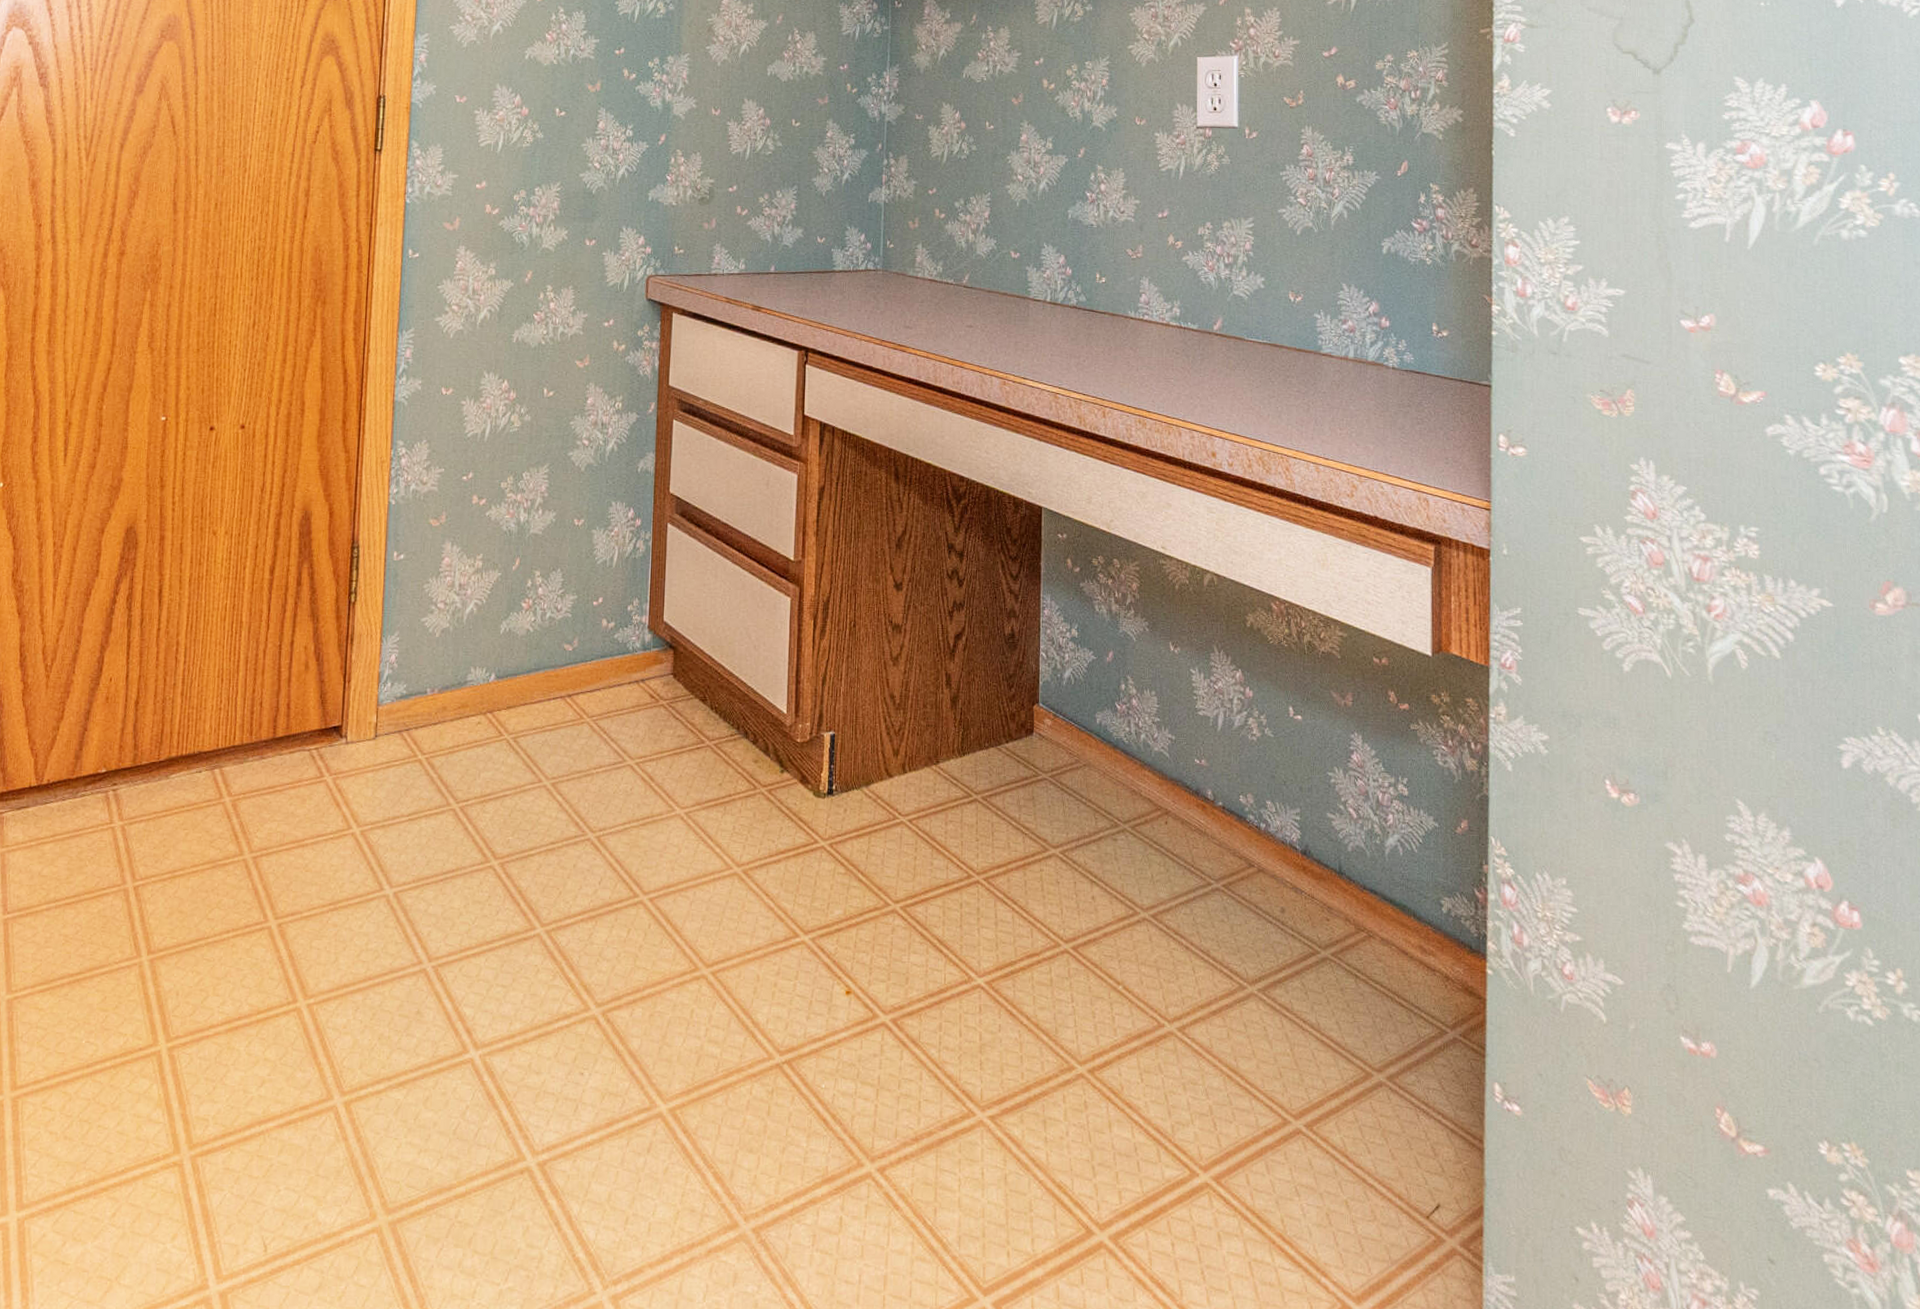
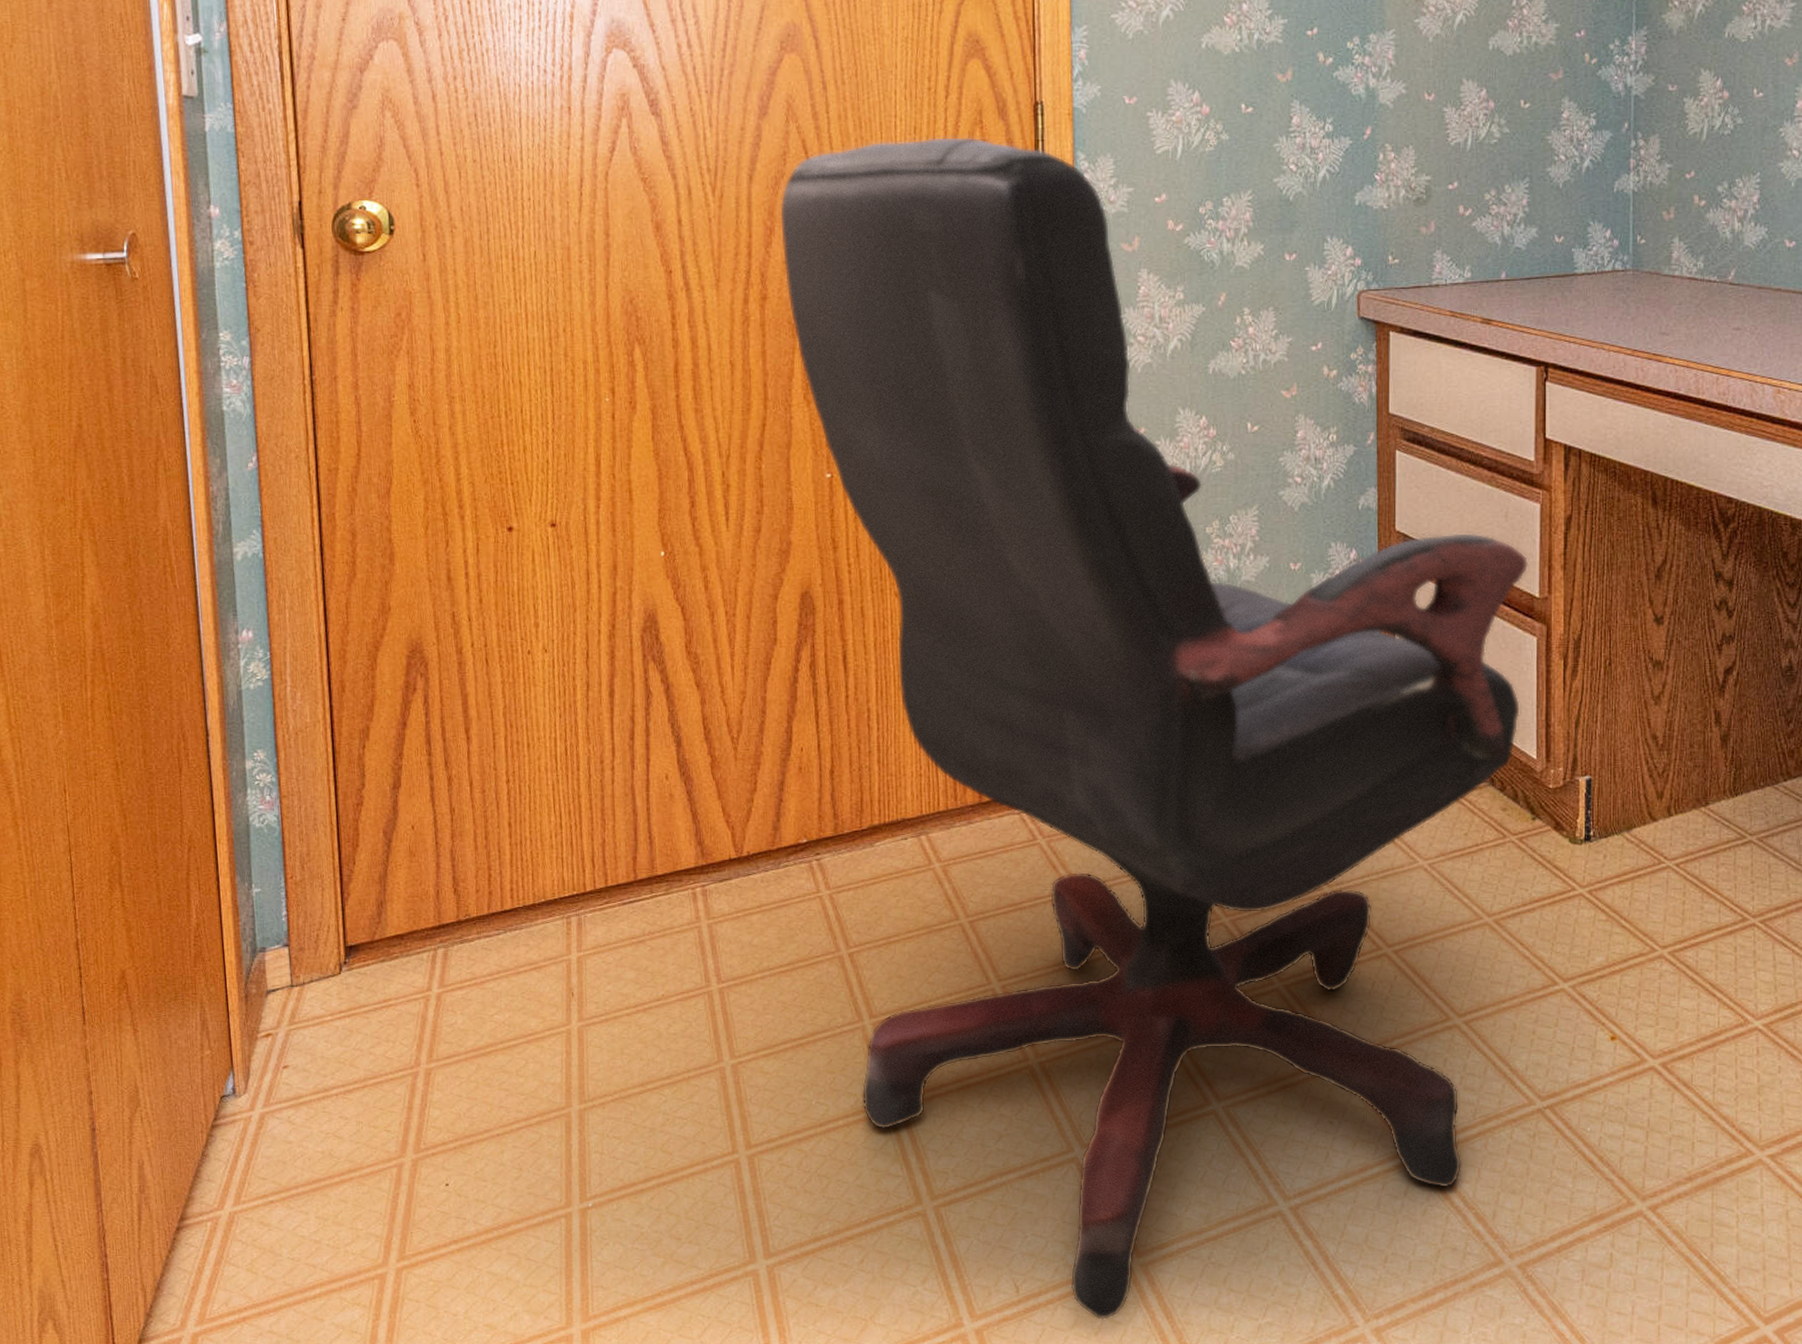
office chair: none [130,120,786,1283] -> present [779,136,1529,1320]

